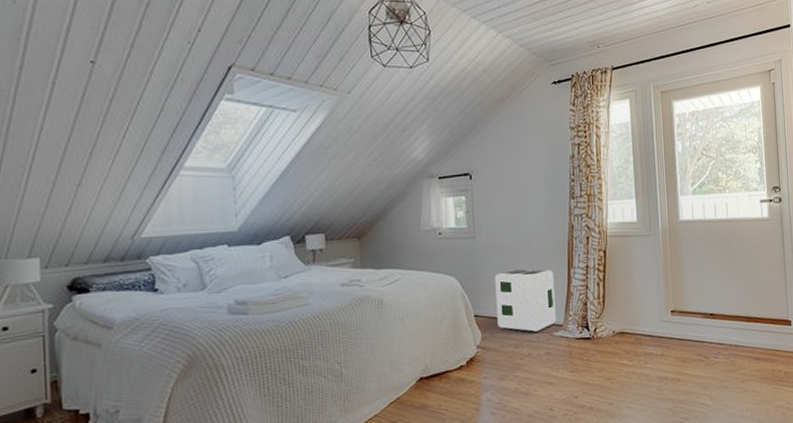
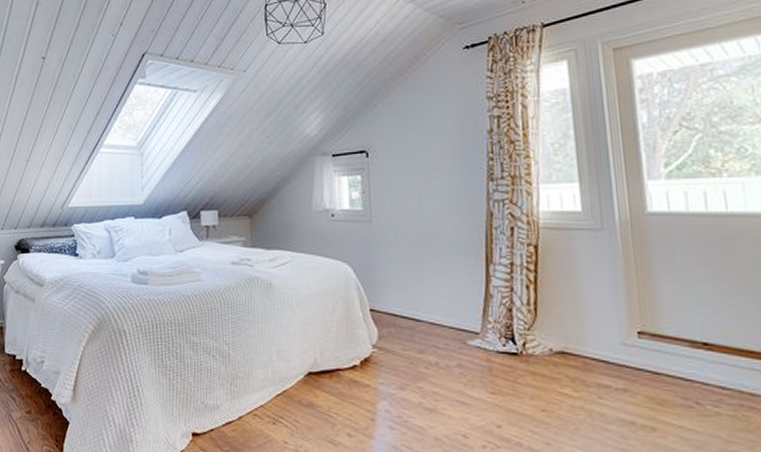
air purifier: present [495,269,556,332] -> none [394,261,470,337]

